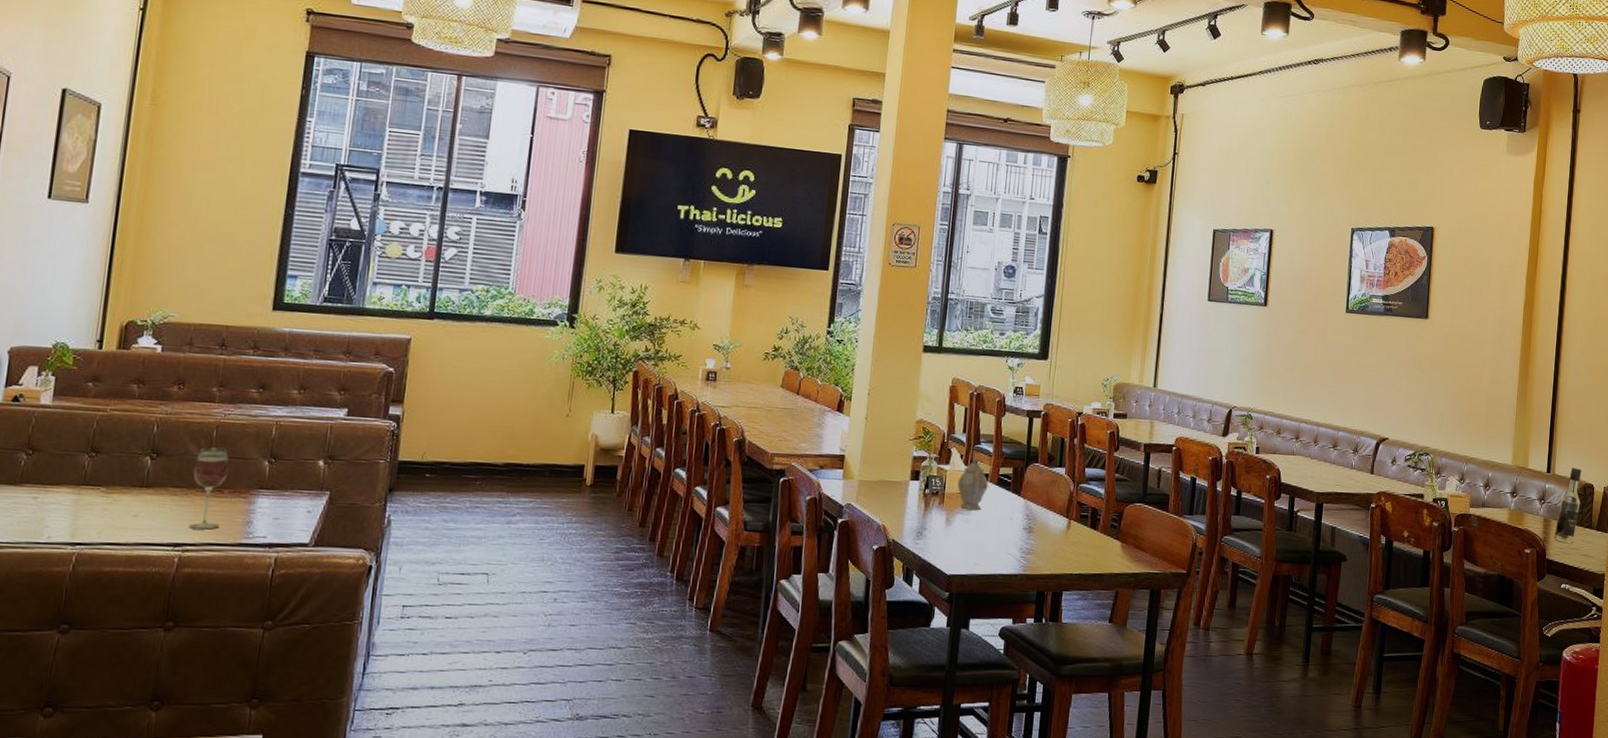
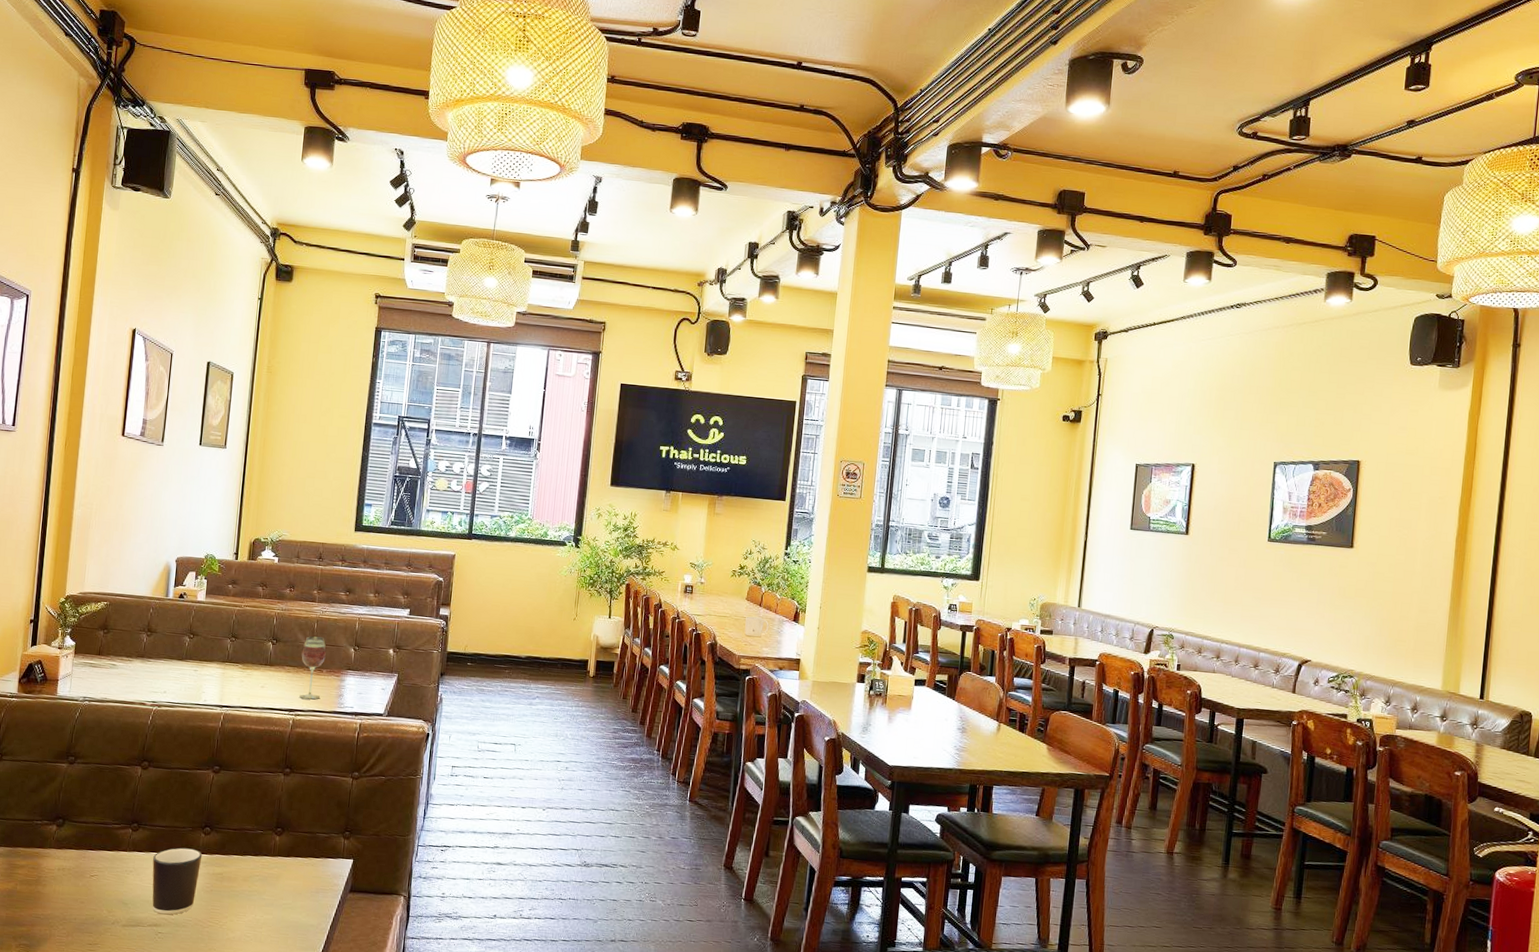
mug: none [778,406,809,432] -> present [744,616,769,638]
teapot: present [957,457,988,511] -> none [898,664,926,711]
bottle: present [1554,467,1582,544] -> none [1487,694,1519,769]

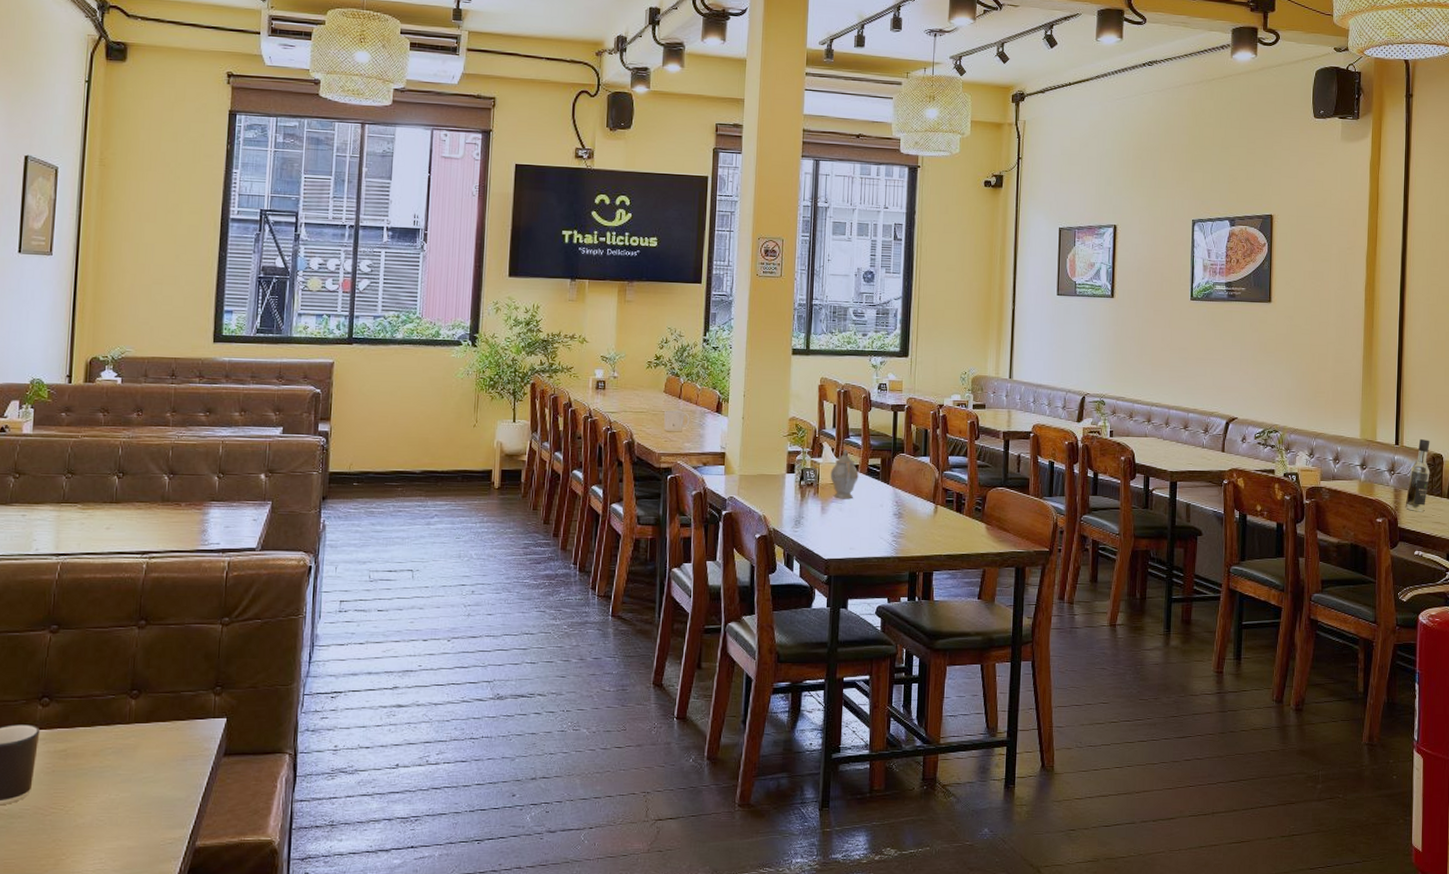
wineglass: present [299,636,327,700] -> none [154,466,185,538]
teapot: none [898,664,926,711] -> present [830,450,859,499]
bottle: none [1487,694,1519,769] -> present [1405,438,1430,512]

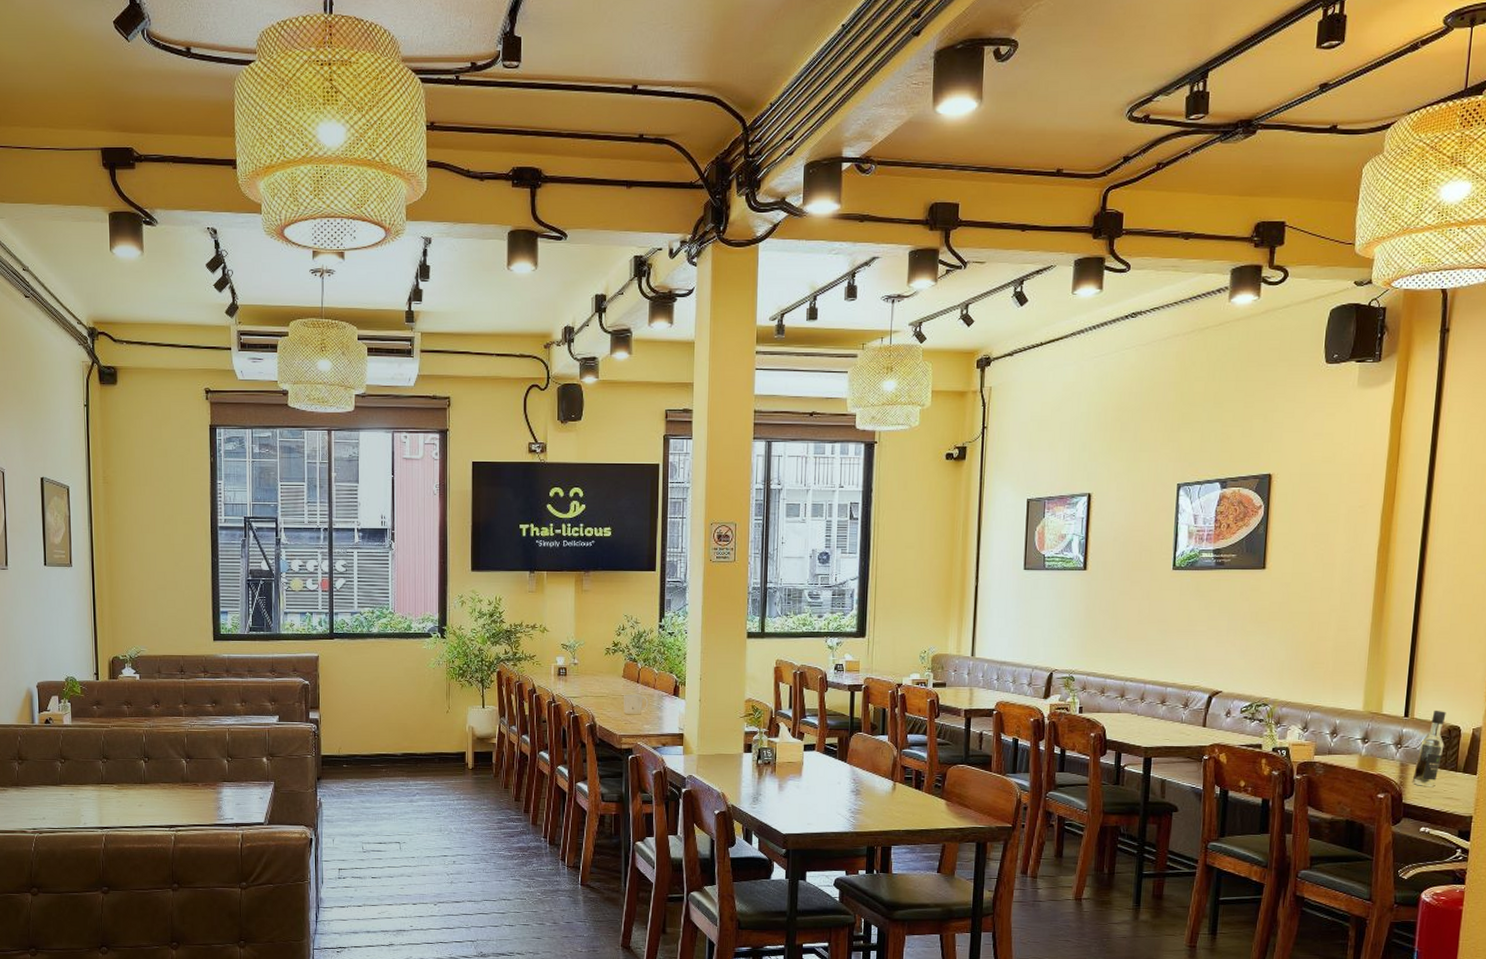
teapot: present [830,450,859,499] -> none [787,729,816,777]

